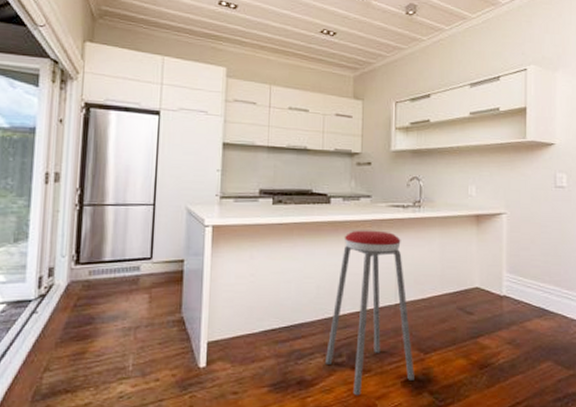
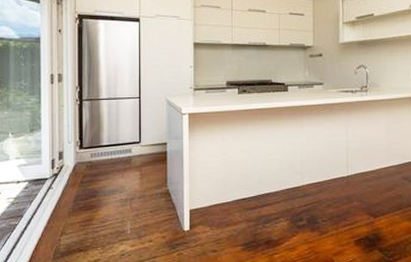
music stool: present [324,230,414,396] -> none [288,113,366,253]

